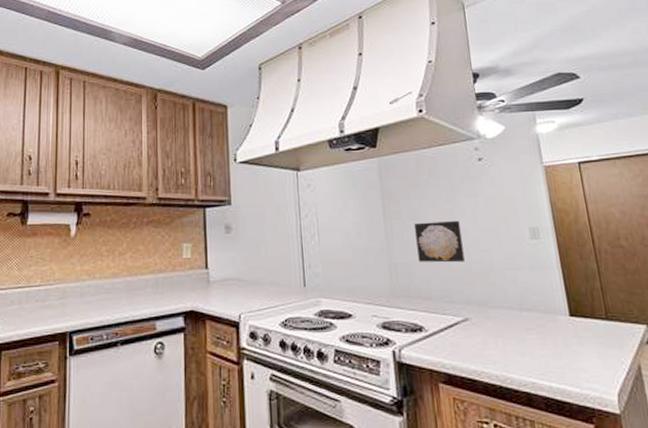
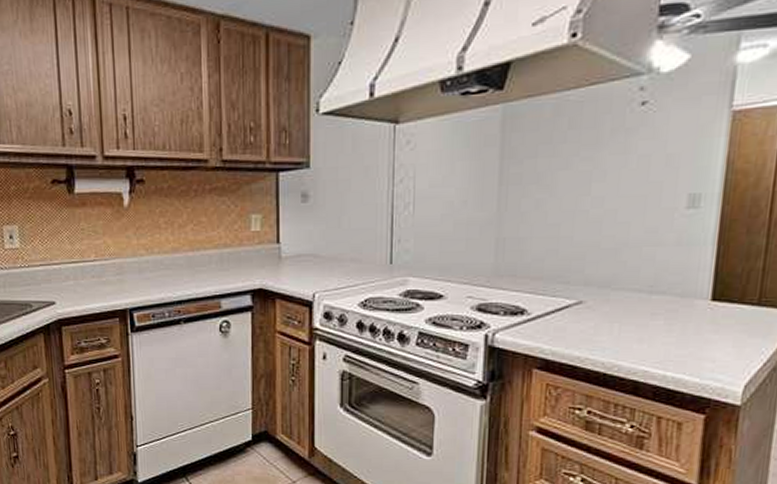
wall art: present [414,220,465,263] -> none [534,185,597,237]

